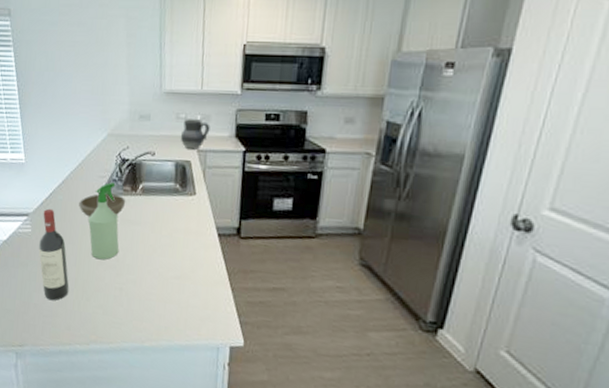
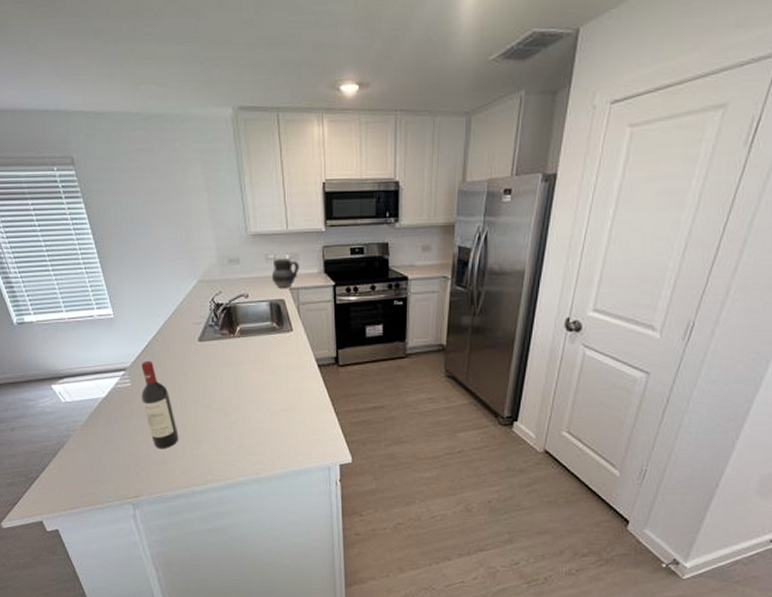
bowl: present [79,193,126,218] -> none [177,339,225,364]
spray bottle: present [88,182,119,260] -> none [188,328,225,404]

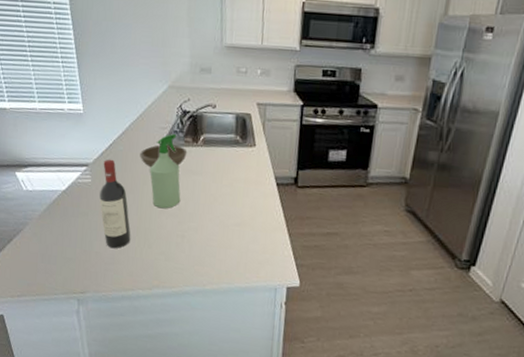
bowl: none [177,339,225,364] -> present [140,144,187,168]
spray bottle: none [188,328,225,404] -> present [149,134,181,209]
ceramic jug: present [271,259,300,288] -> none [240,73,270,103]

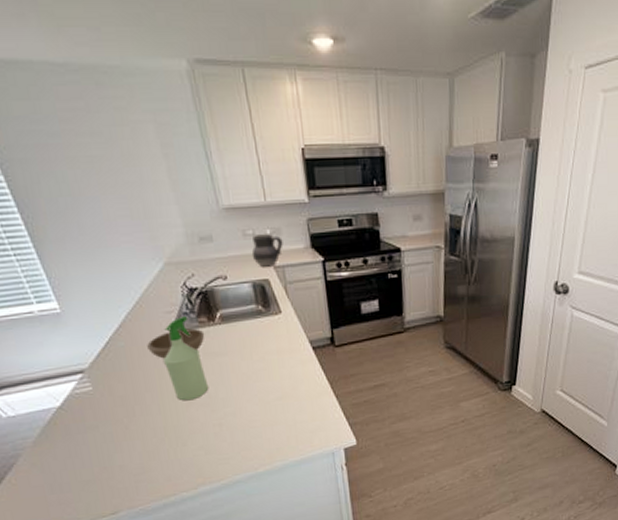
wine bottle: present [99,159,131,249] -> none [102,359,160,457]
ceramic jug: none [240,73,270,103] -> present [251,234,283,267]

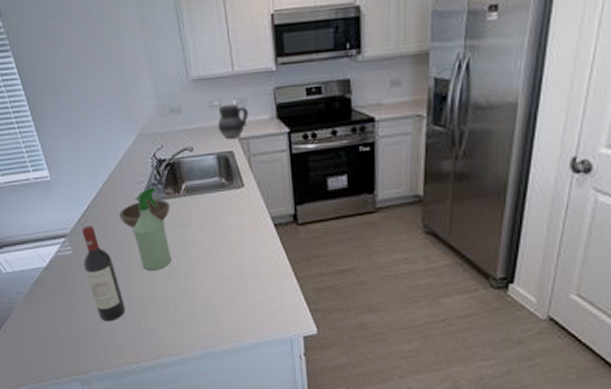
wine bottle: none [102,359,160,457] -> present [81,225,126,322]

